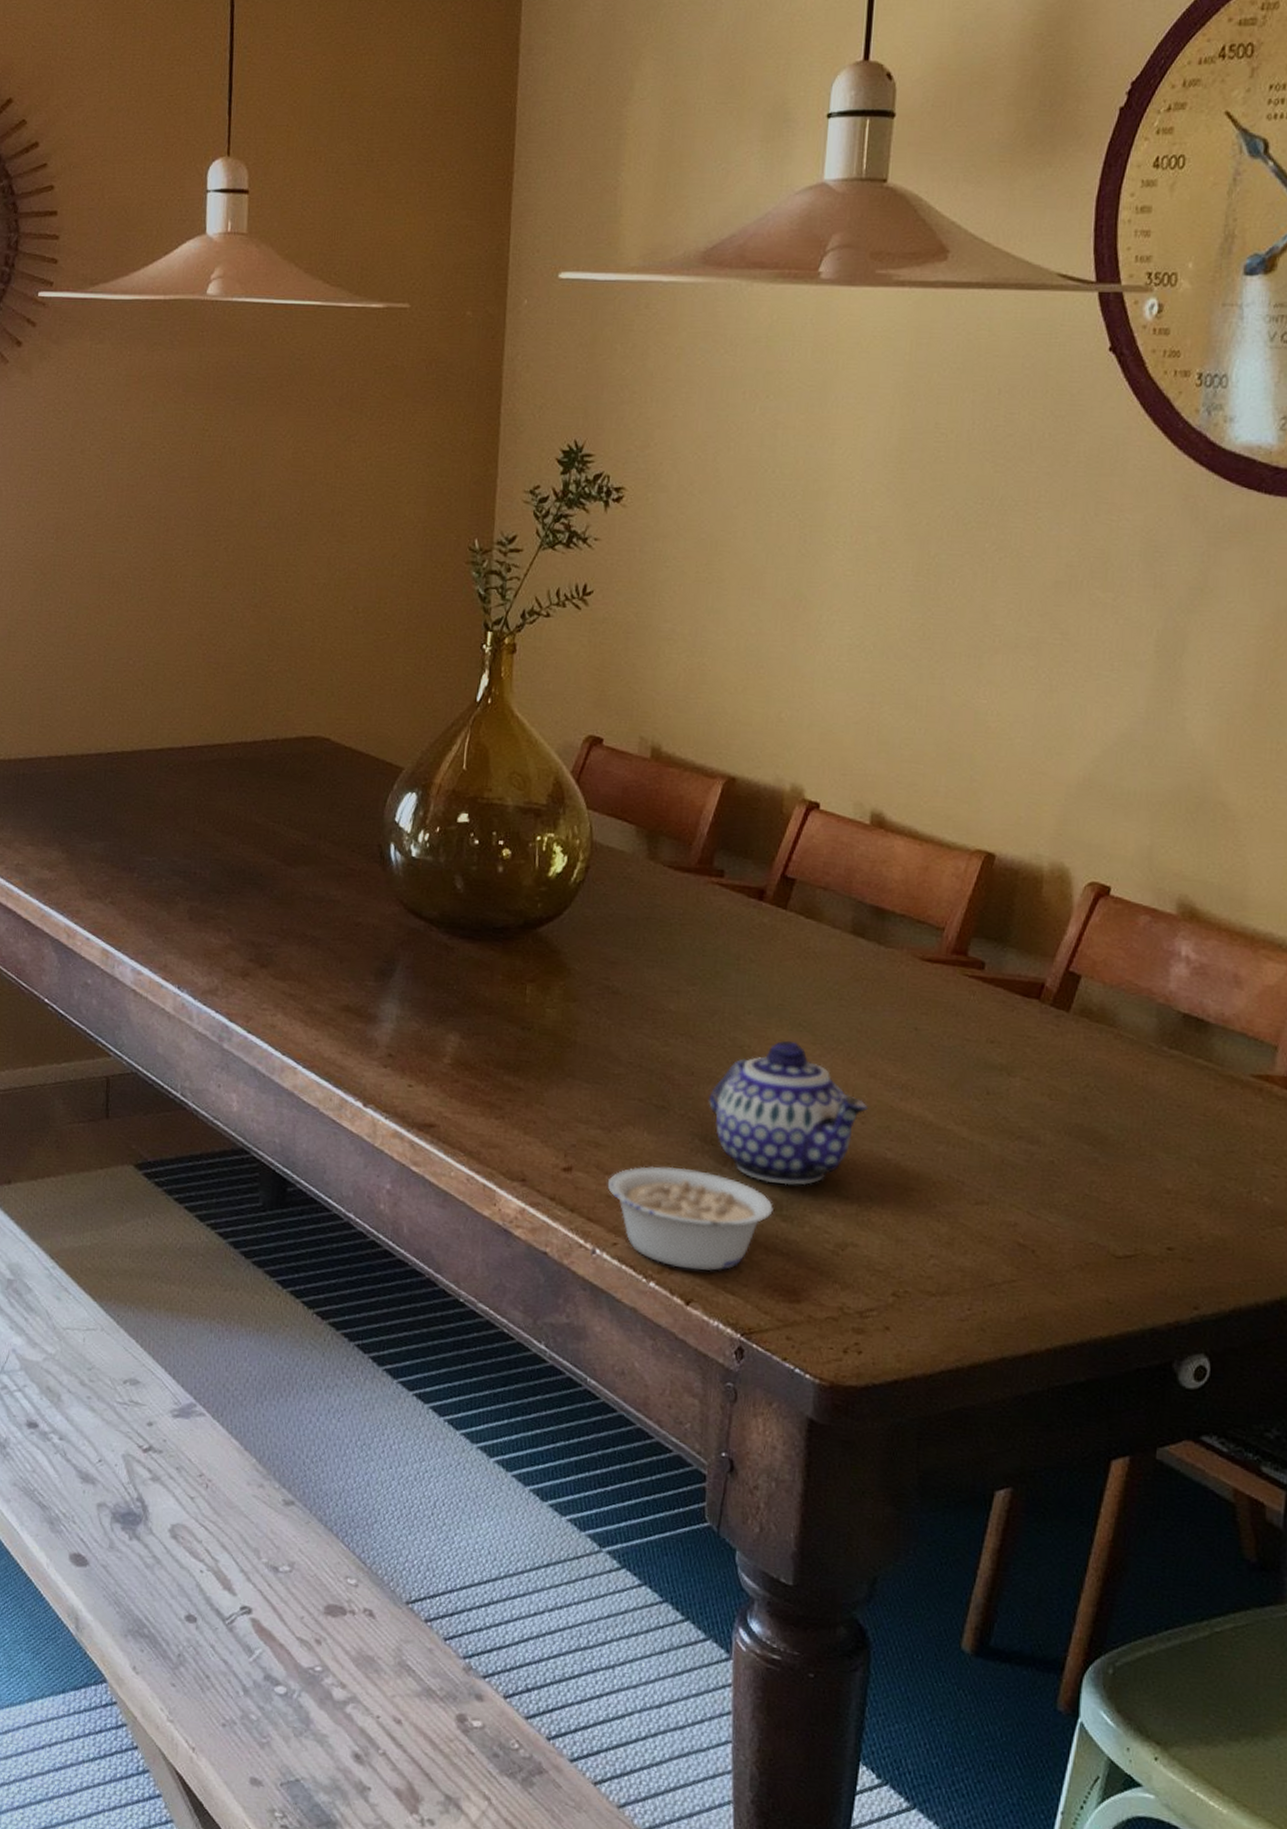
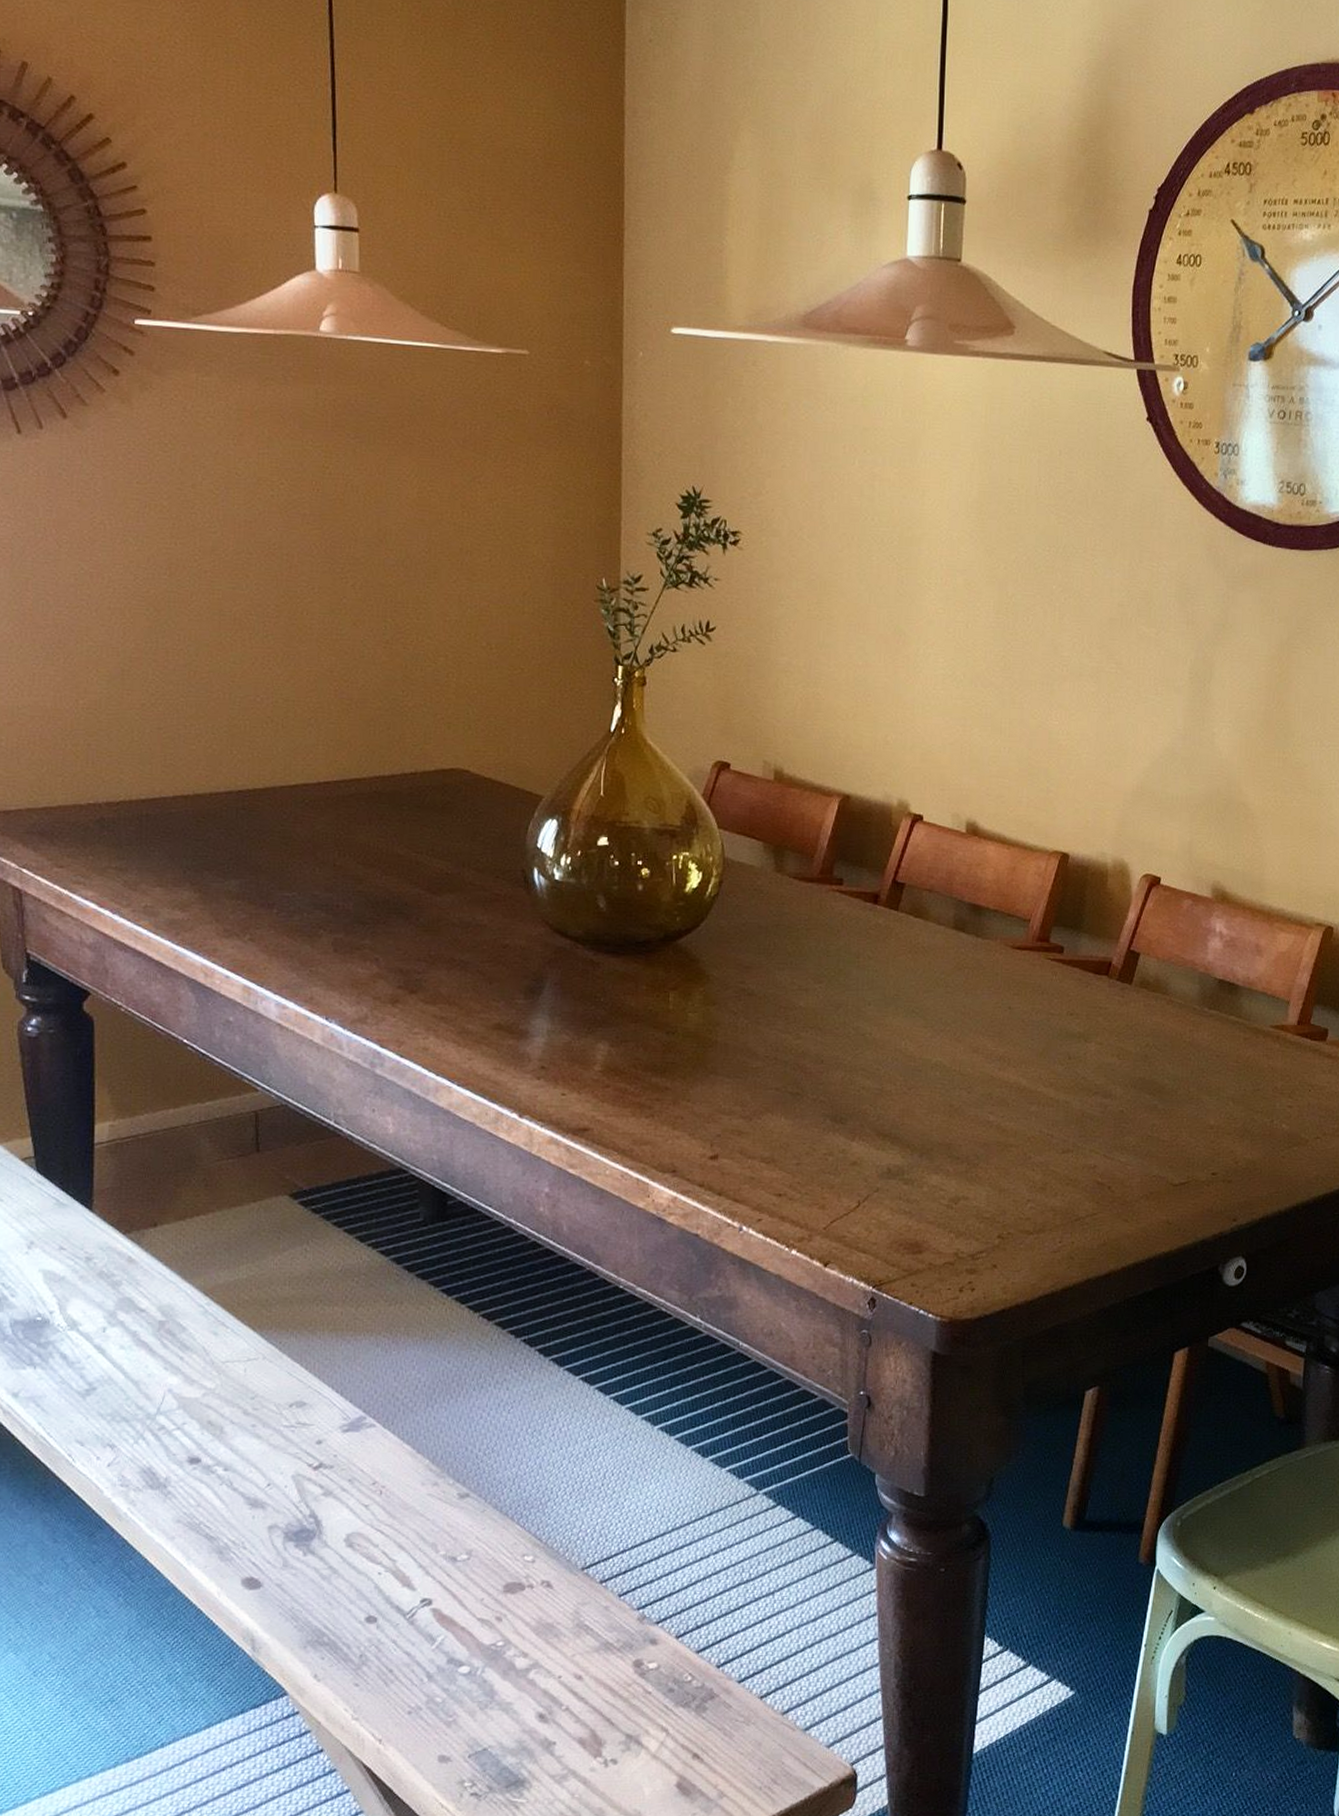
legume: present [607,1166,773,1271] -> none [750,1146,896,1235]
teapot: present [708,1040,869,1185] -> none [836,1026,973,1153]

